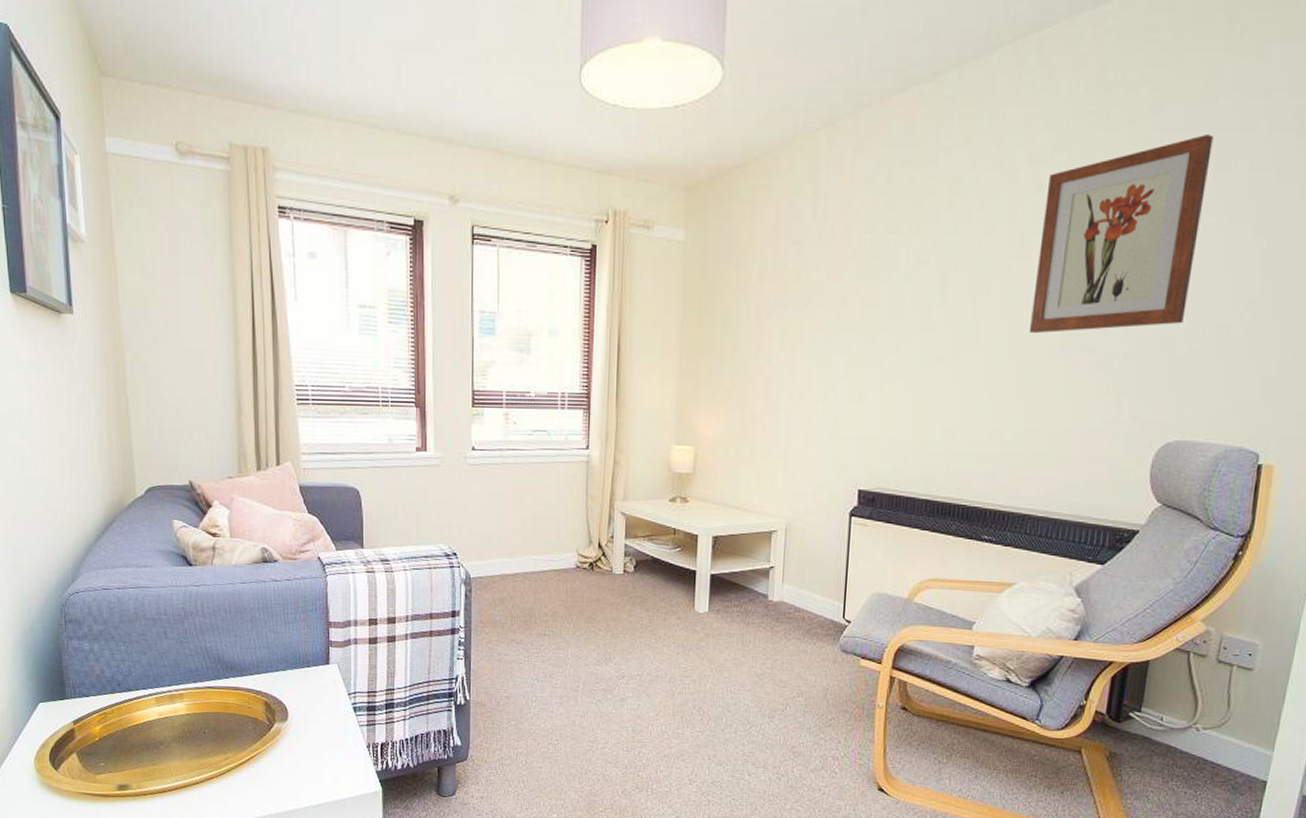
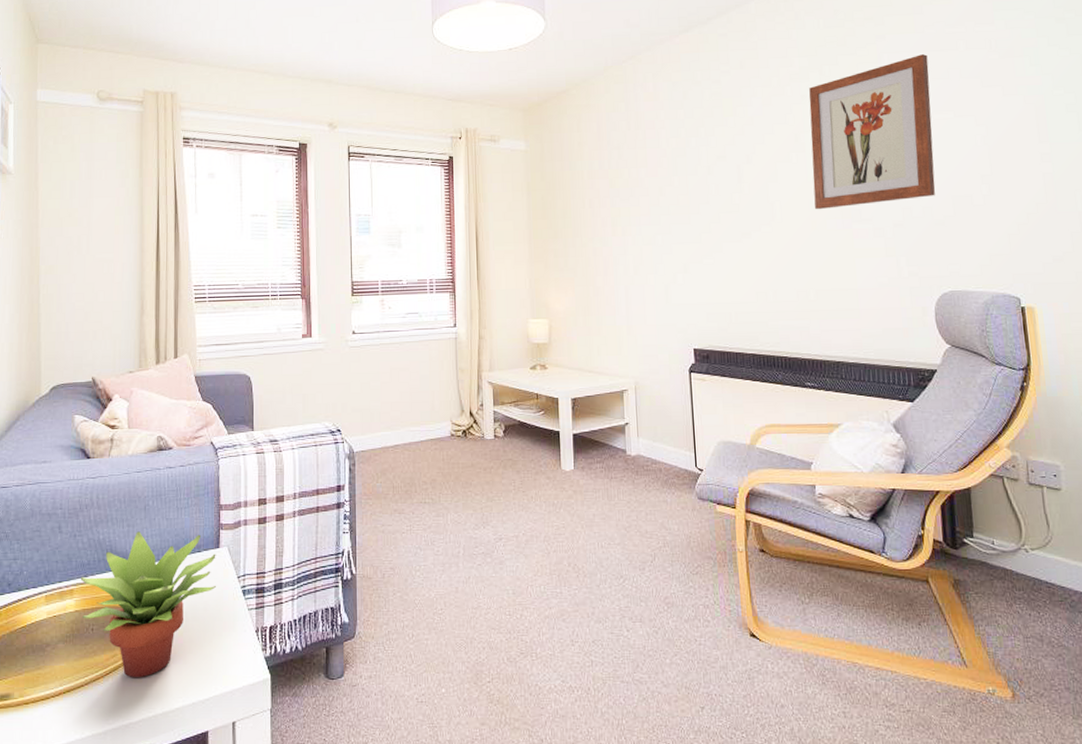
succulent plant: none [189,642,326,780] -> present [80,531,216,677]

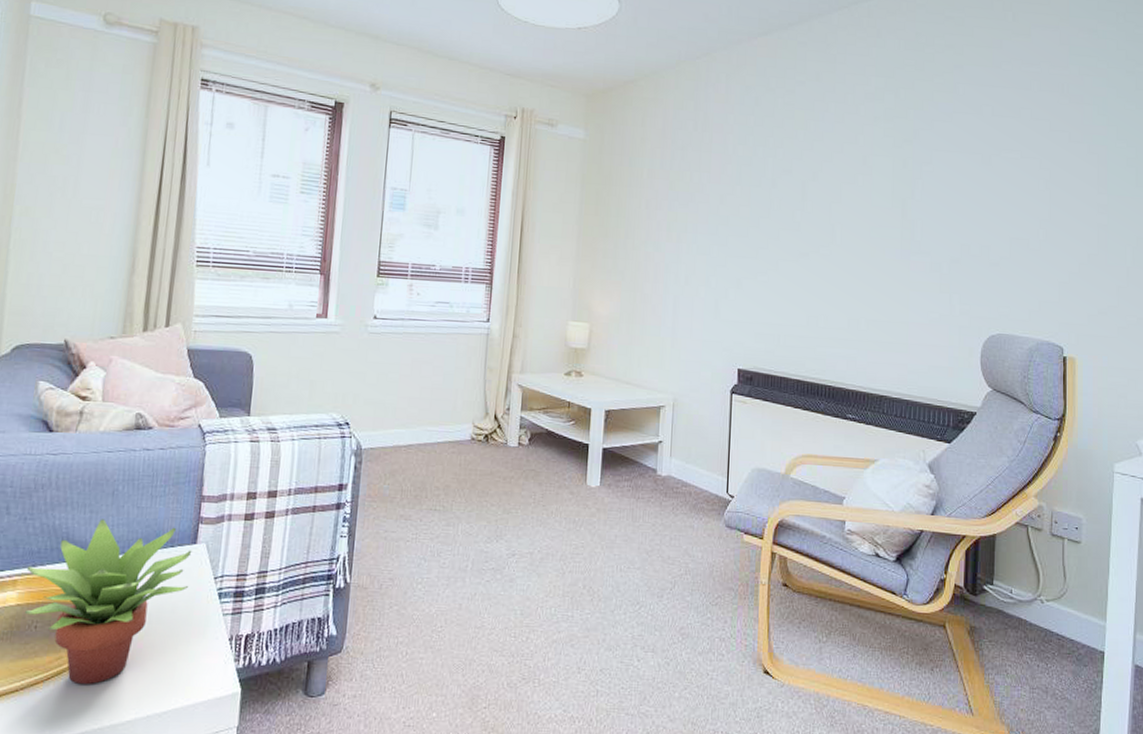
wall art: present [809,54,936,210] -> none [876,90,1002,238]

